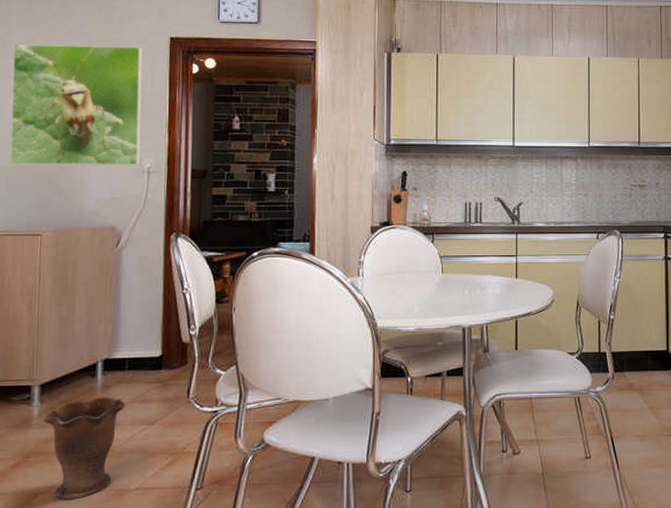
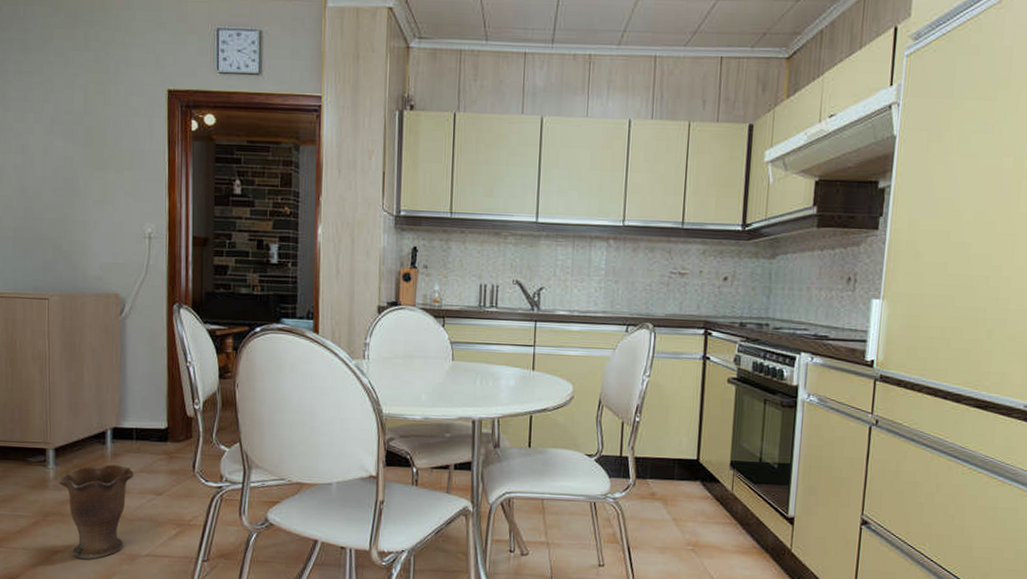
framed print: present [9,44,144,166] -> none [12,95,142,231]

